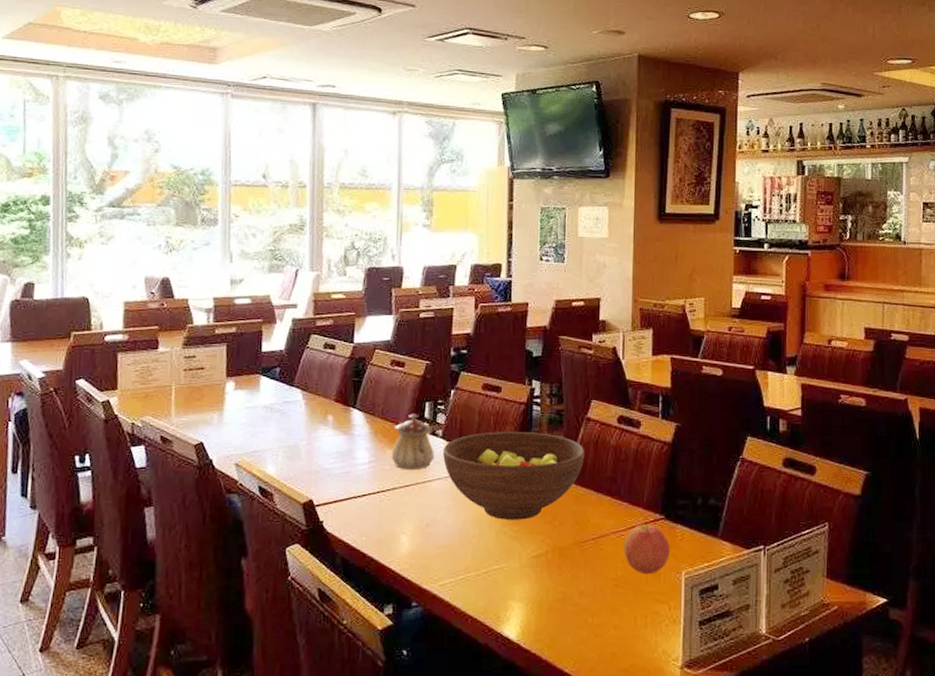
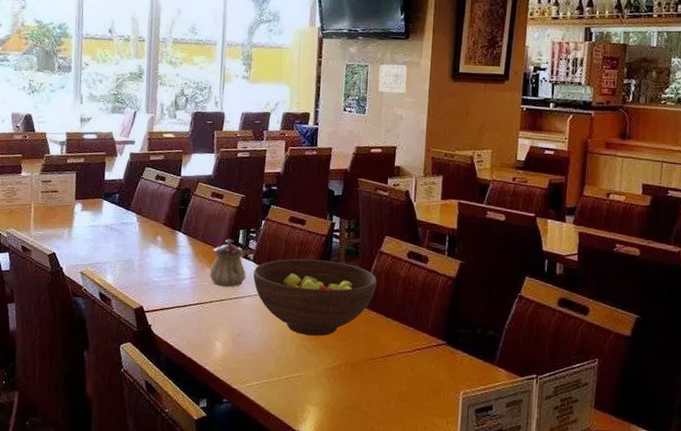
apple: present [624,524,670,575] -> none [408,348,450,392]

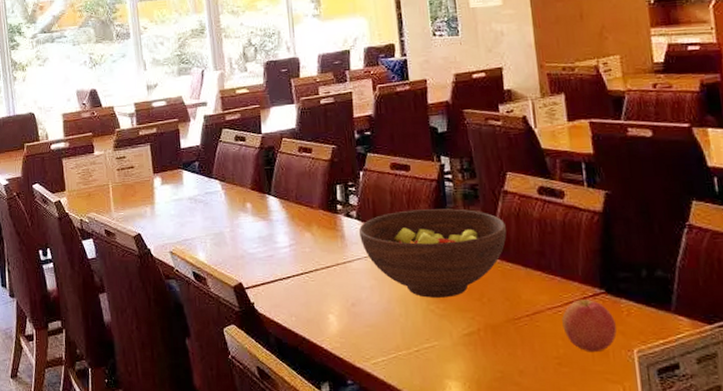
teapot: present [209,239,247,287] -> none [309,197,352,251]
apple: none [408,348,450,392] -> present [562,299,617,353]

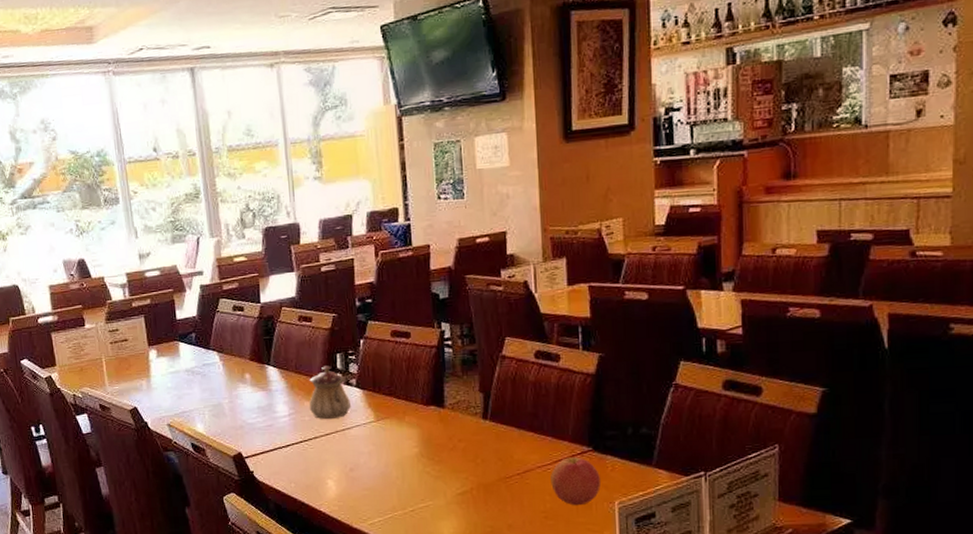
teapot: none [309,197,352,251] -> present [309,366,352,419]
fruit bowl: present [359,208,507,298] -> none [359,374,503,461]

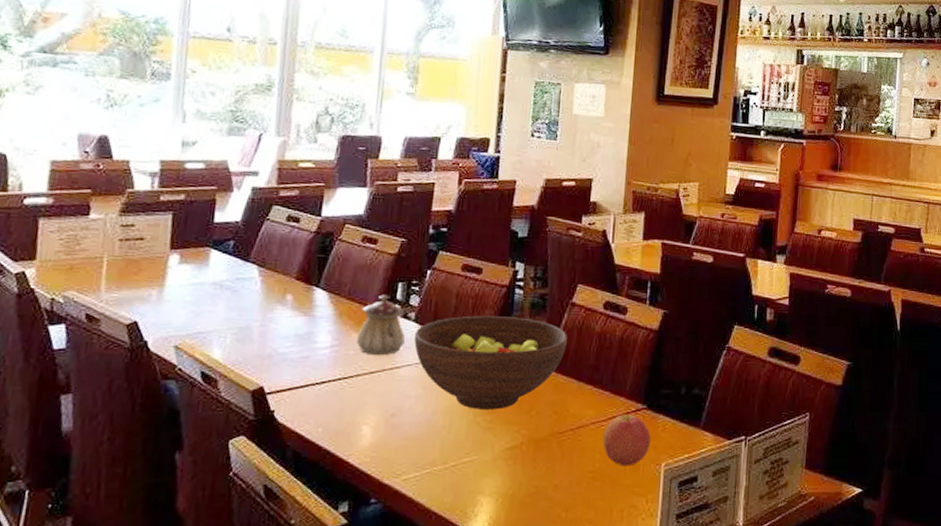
fruit bowl: none [359,374,503,461] -> present [414,315,568,410]

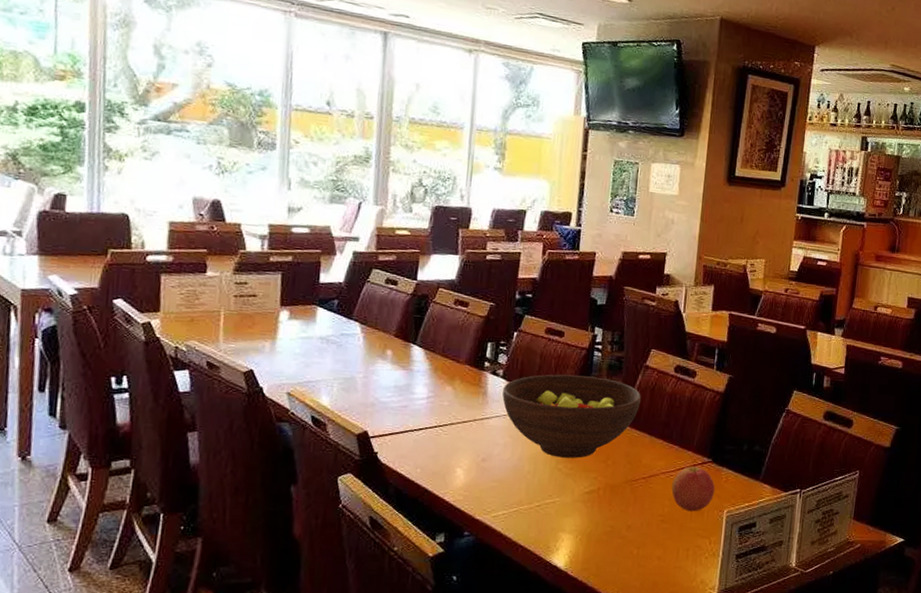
teapot: present [356,295,406,355] -> none [450,353,495,407]

